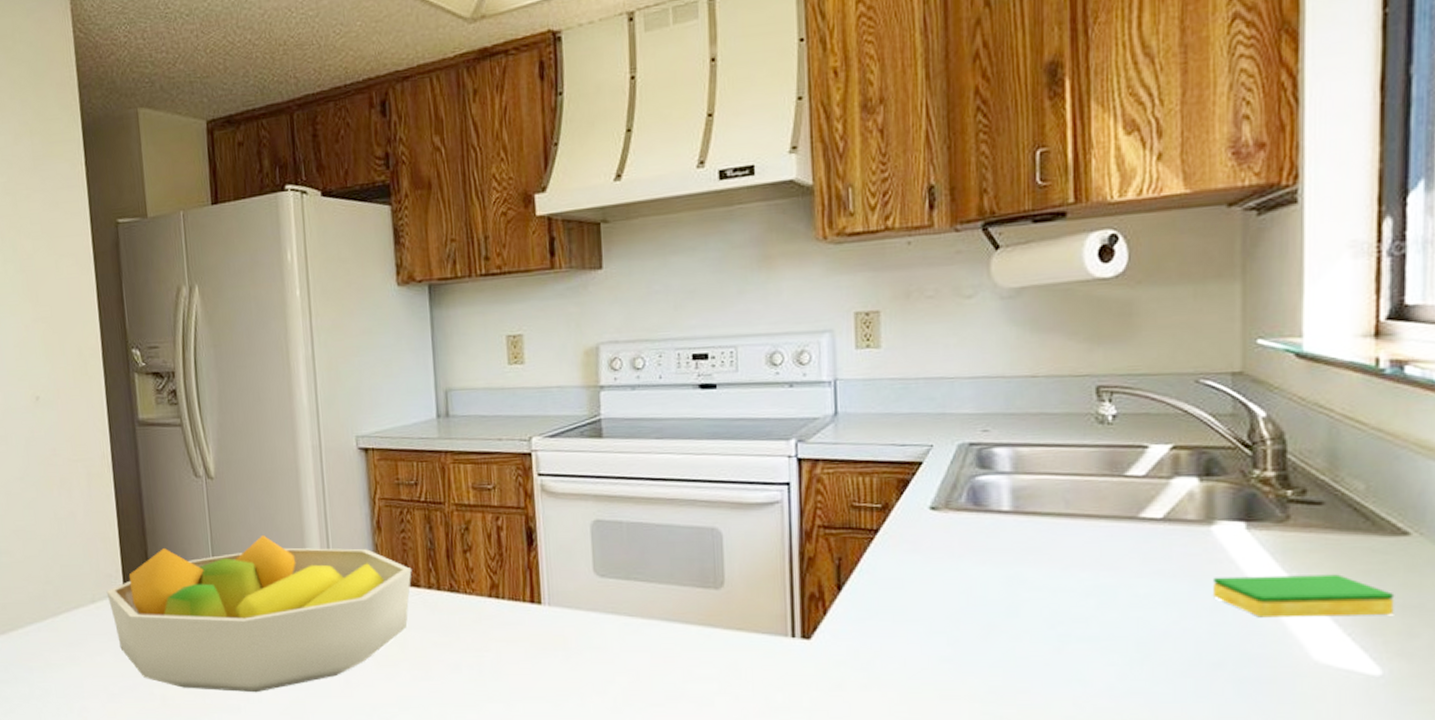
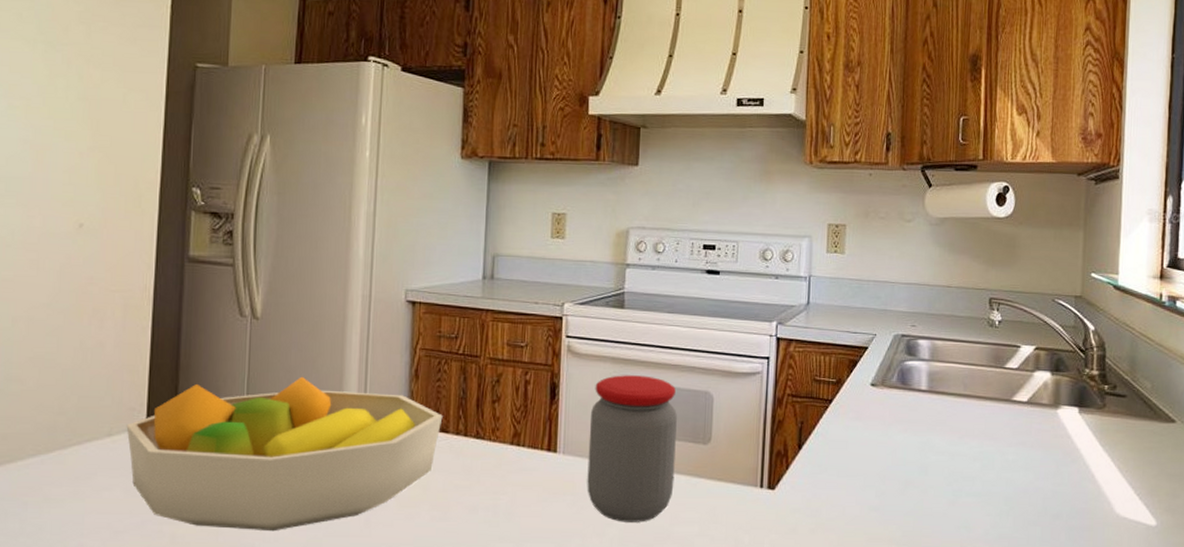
jar: none [575,513,683,679] -> present [587,375,677,522]
dish sponge: present [1212,574,1395,618] -> none [1055,448,1166,481]

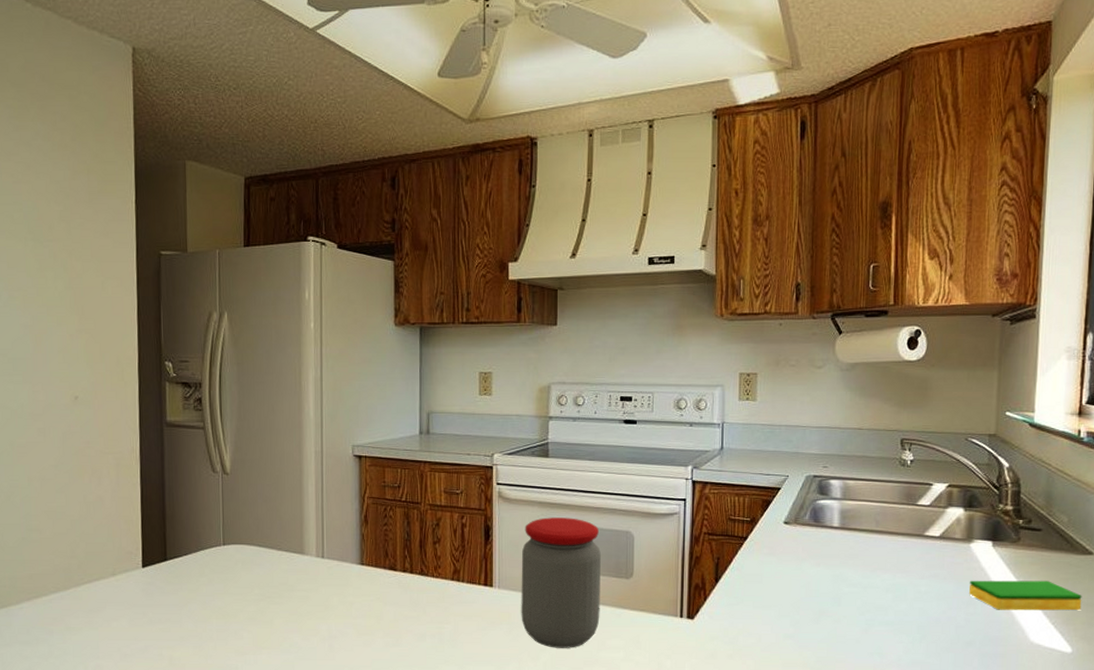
fruit bowl: present [126,376,443,532] -> none [126,523,391,655]
dish sponge: none [1055,448,1166,481] -> present [968,580,1082,611]

